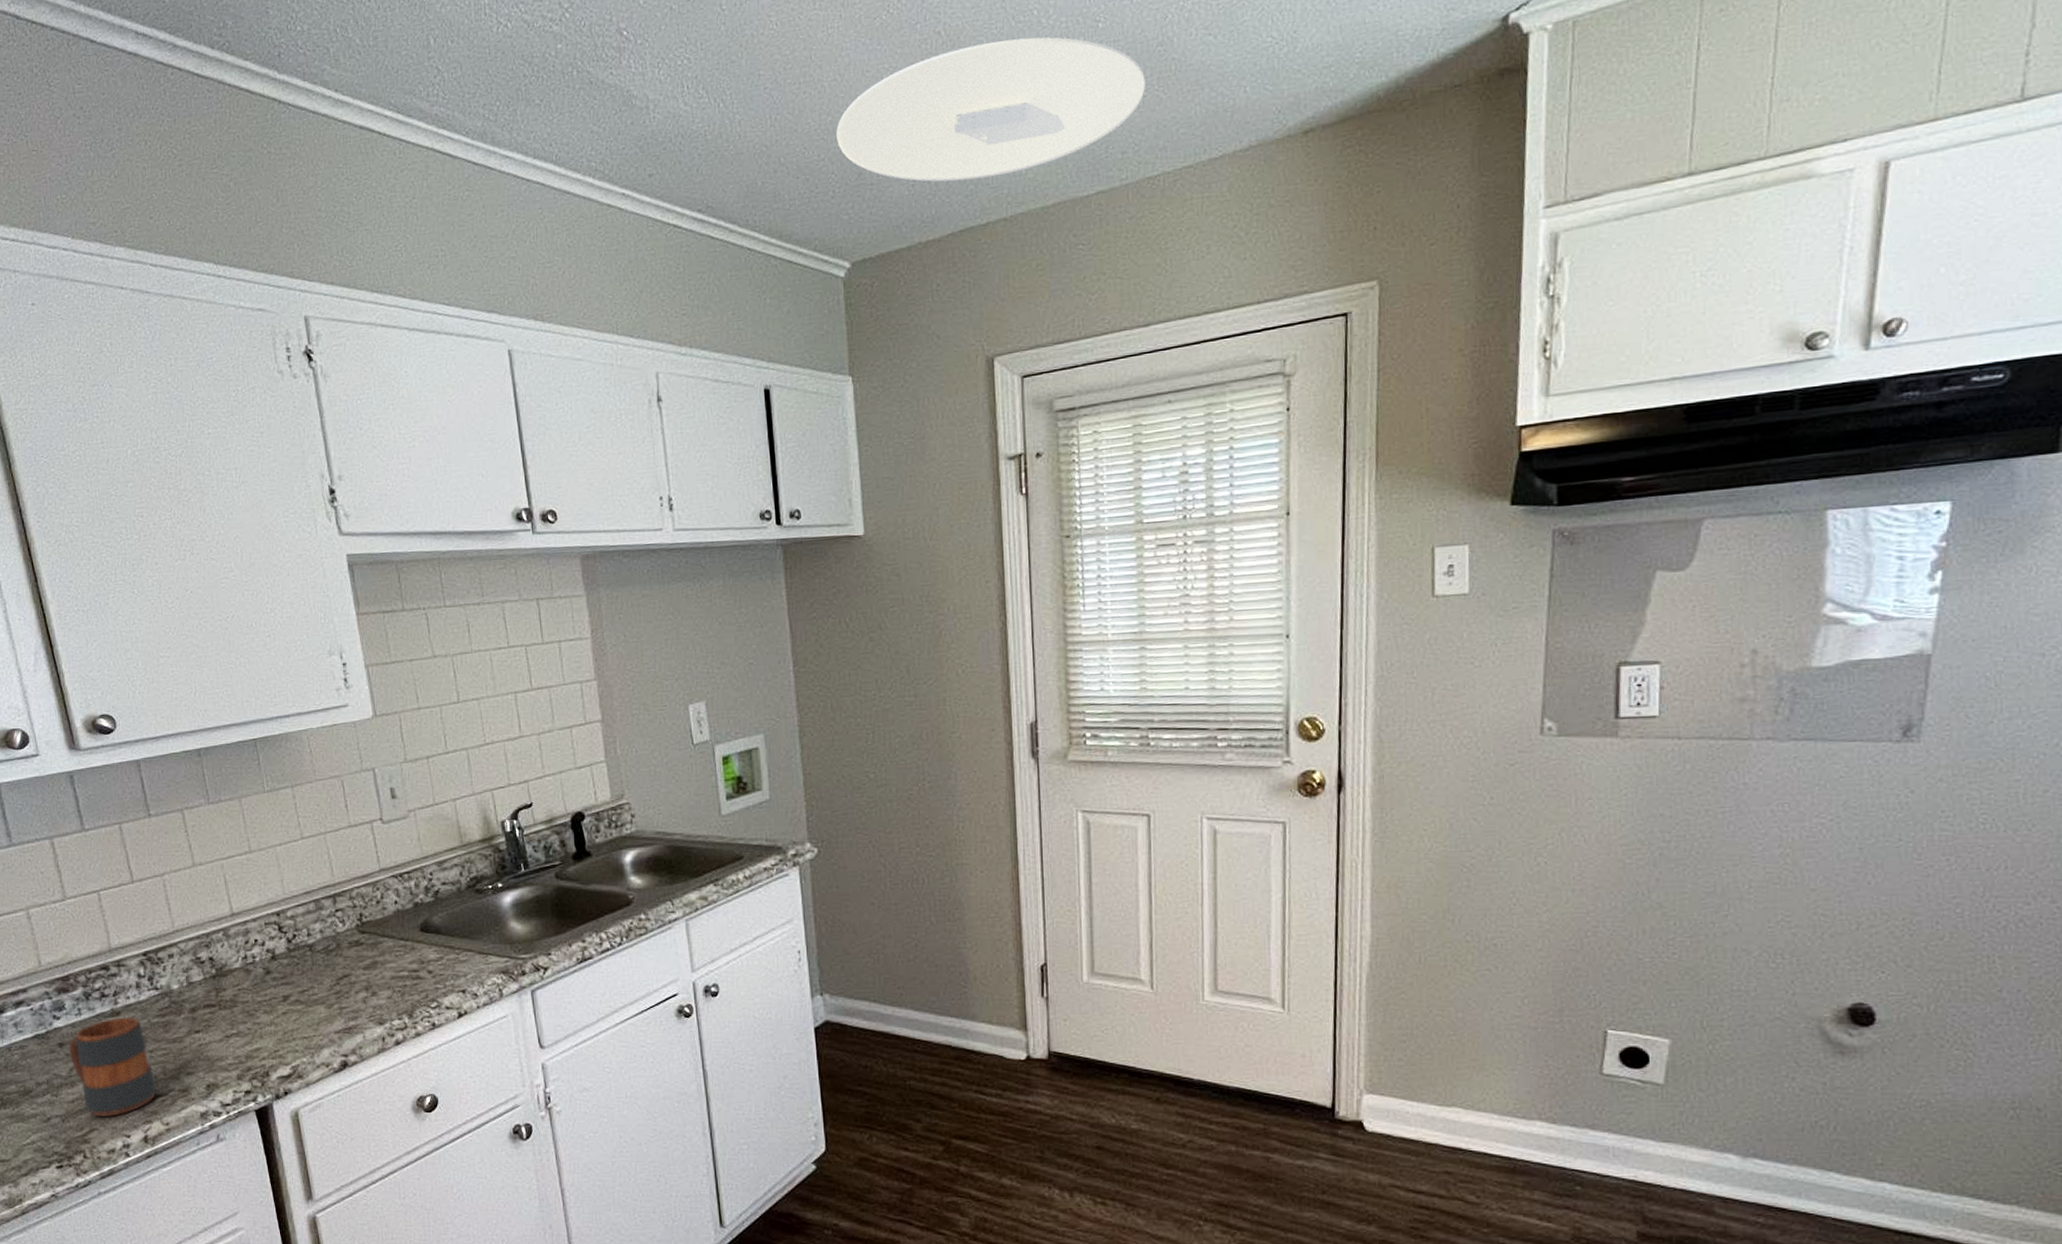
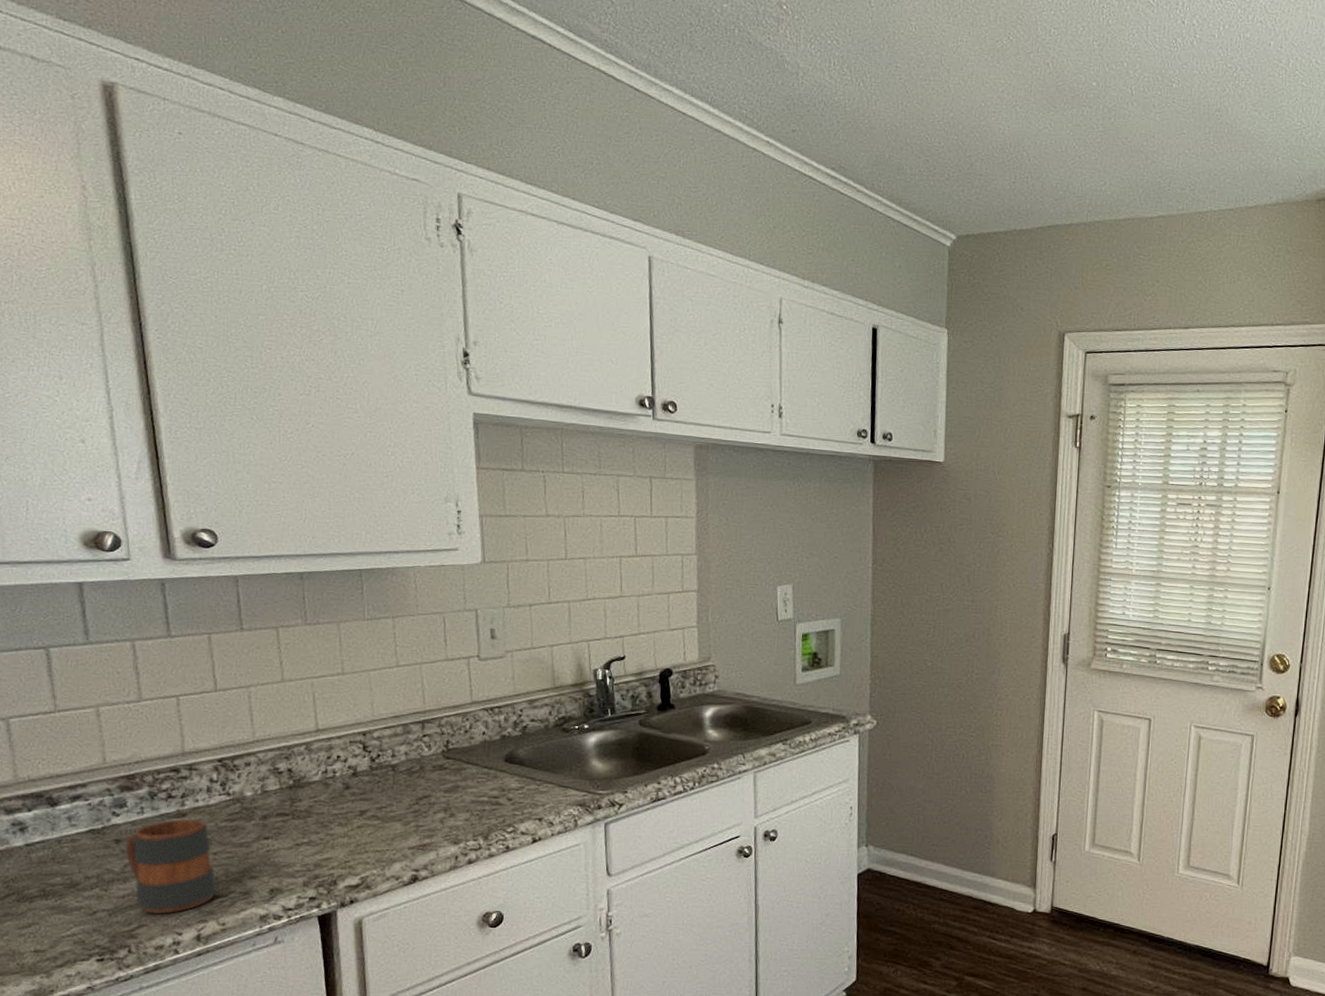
ceiling light: present [836,37,1145,182] -> none [955,80,1204,188]

